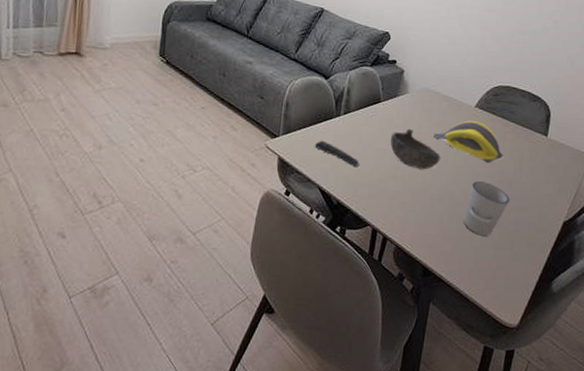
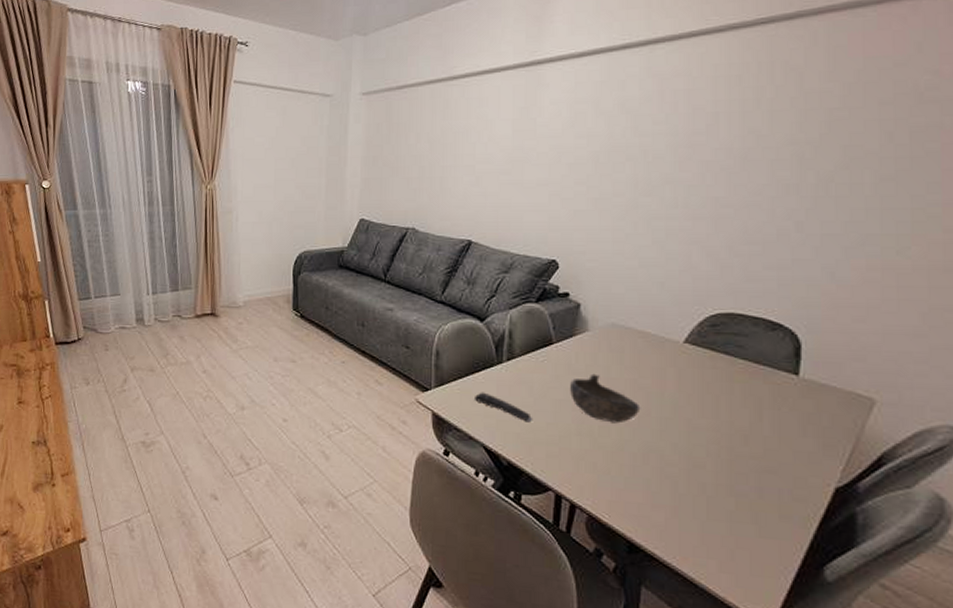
banana bunch: present [433,120,504,163] -> none [628,360,733,413]
cup: present [463,181,510,236] -> none [678,436,747,506]

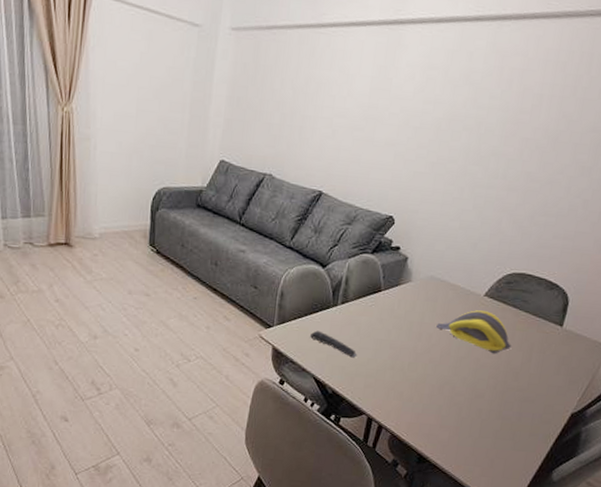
bowl: present [570,373,641,424] -> none [390,318,444,361]
banana bunch: none [628,360,733,413] -> present [436,310,512,354]

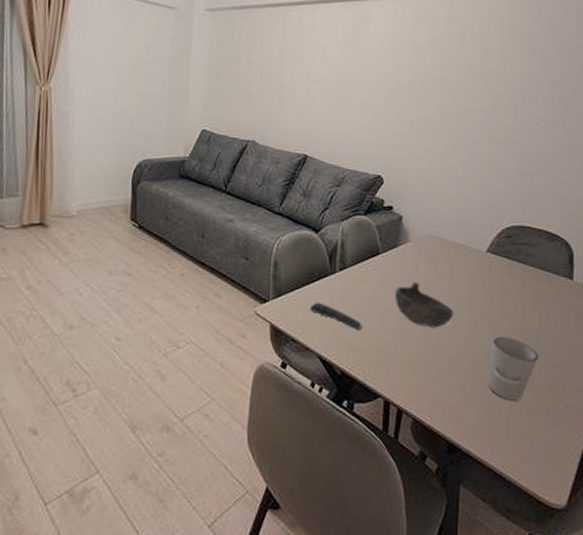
bowl: none [390,318,444,361] -> present [395,281,455,328]
banana bunch: present [436,310,512,354] -> none [443,268,526,316]
cup: none [462,372,515,427] -> present [487,337,539,401]

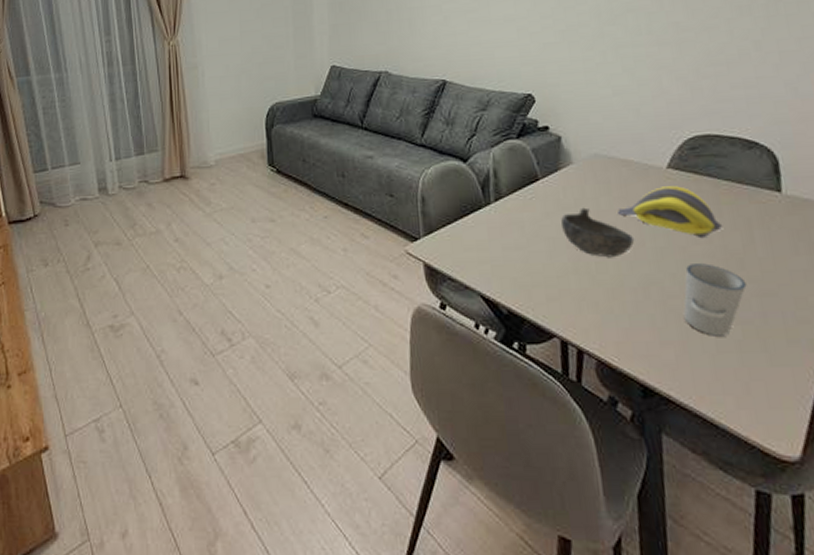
remote control: present [311,302,364,331] -> none [466,236,529,265]
banana bunch: none [443,268,526,316] -> present [617,186,723,239]

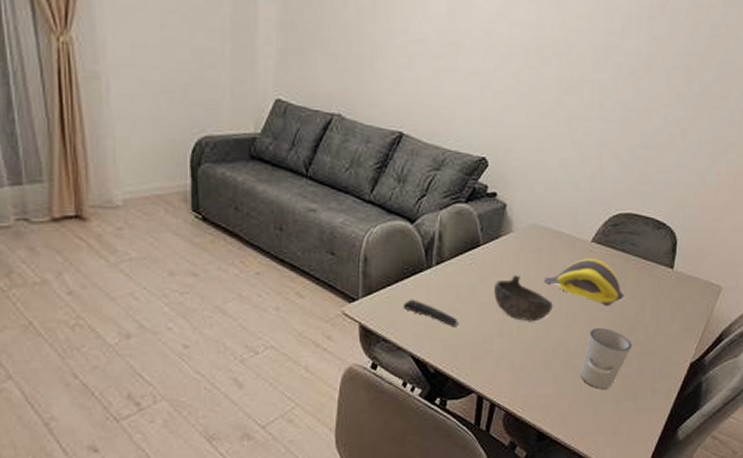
remote control: none [466,236,529,265] -> present [404,299,460,328]

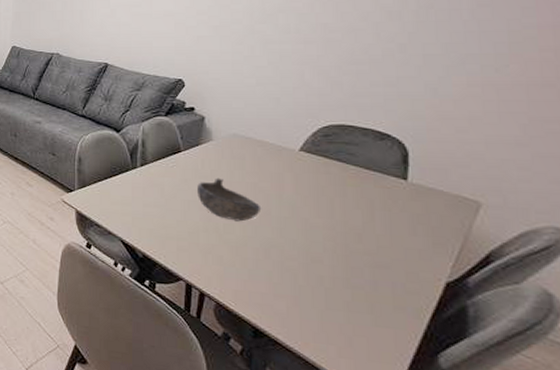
remote control: present [404,299,460,328] -> none [113,193,165,220]
banana bunch: present [544,259,625,307] -> none [249,166,346,213]
cup: present [580,328,632,389] -> none [298,233,362,297]

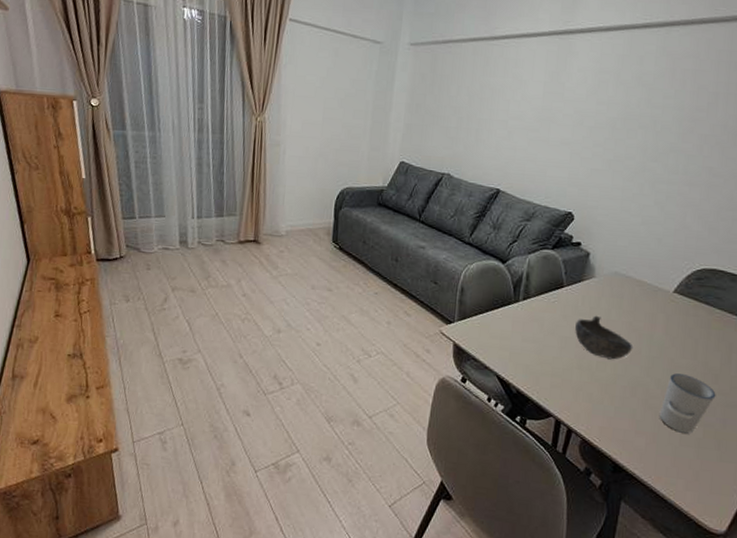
cup: none [298,233,362,297] -> present [659,373,716,434]

